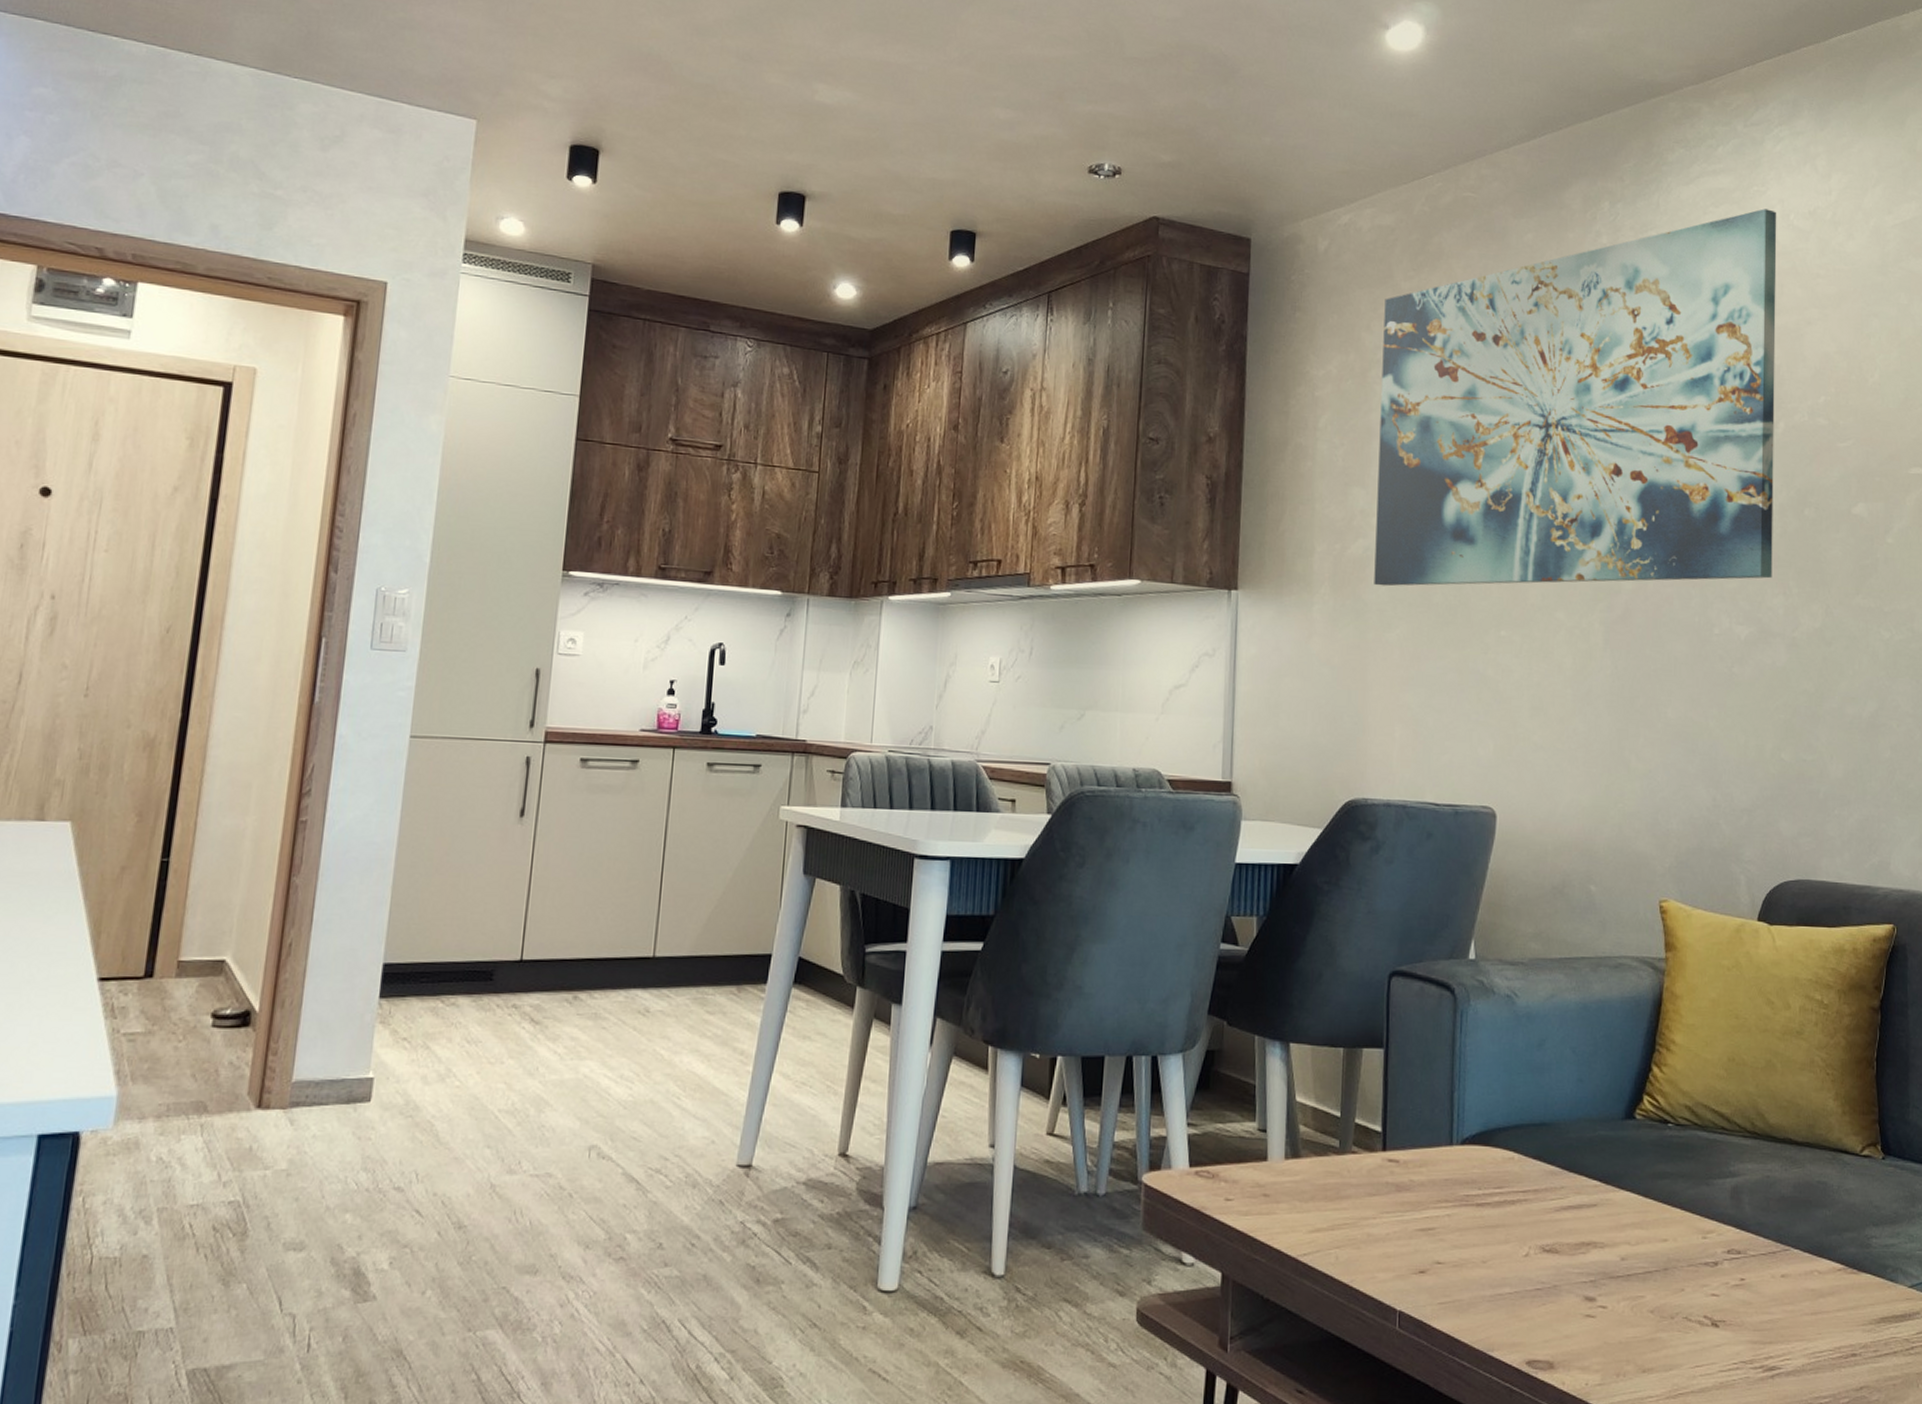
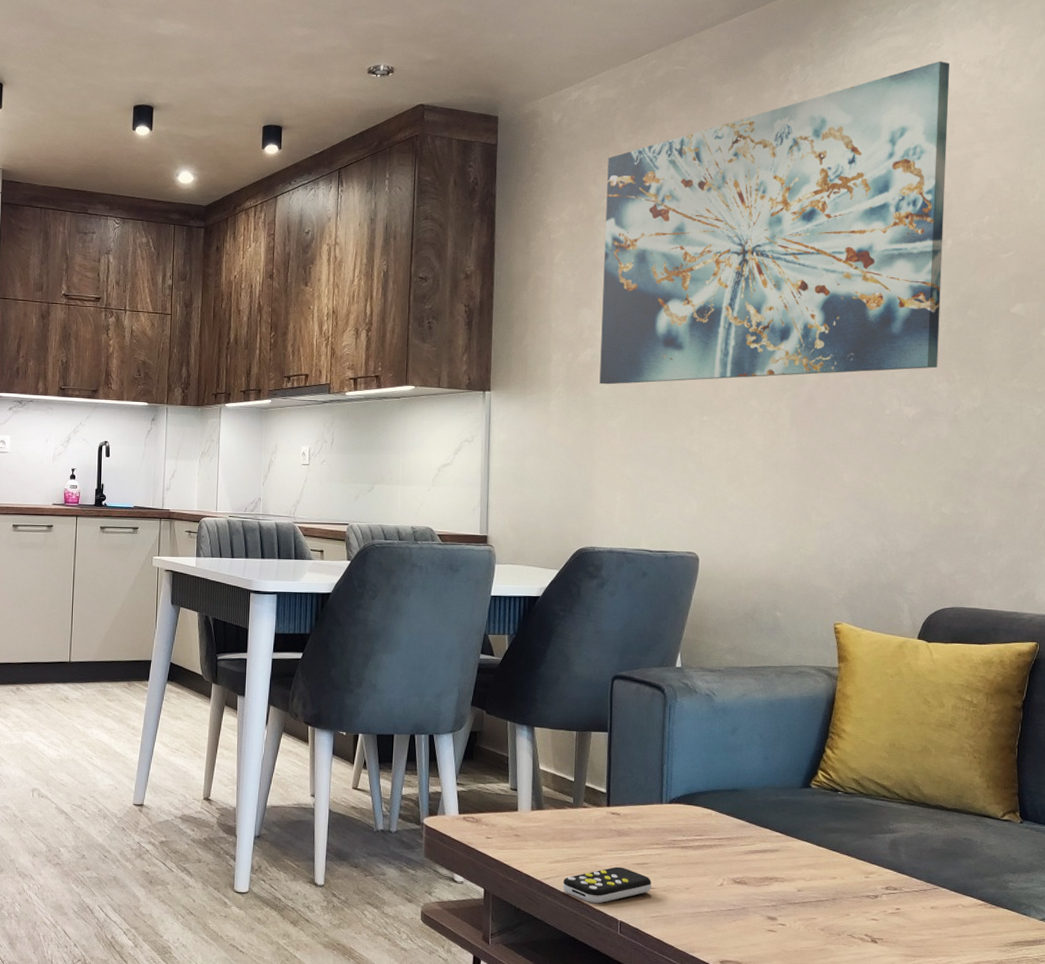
remote control: none [1324,1234,1439,1288] -> present [562,866,651,904]

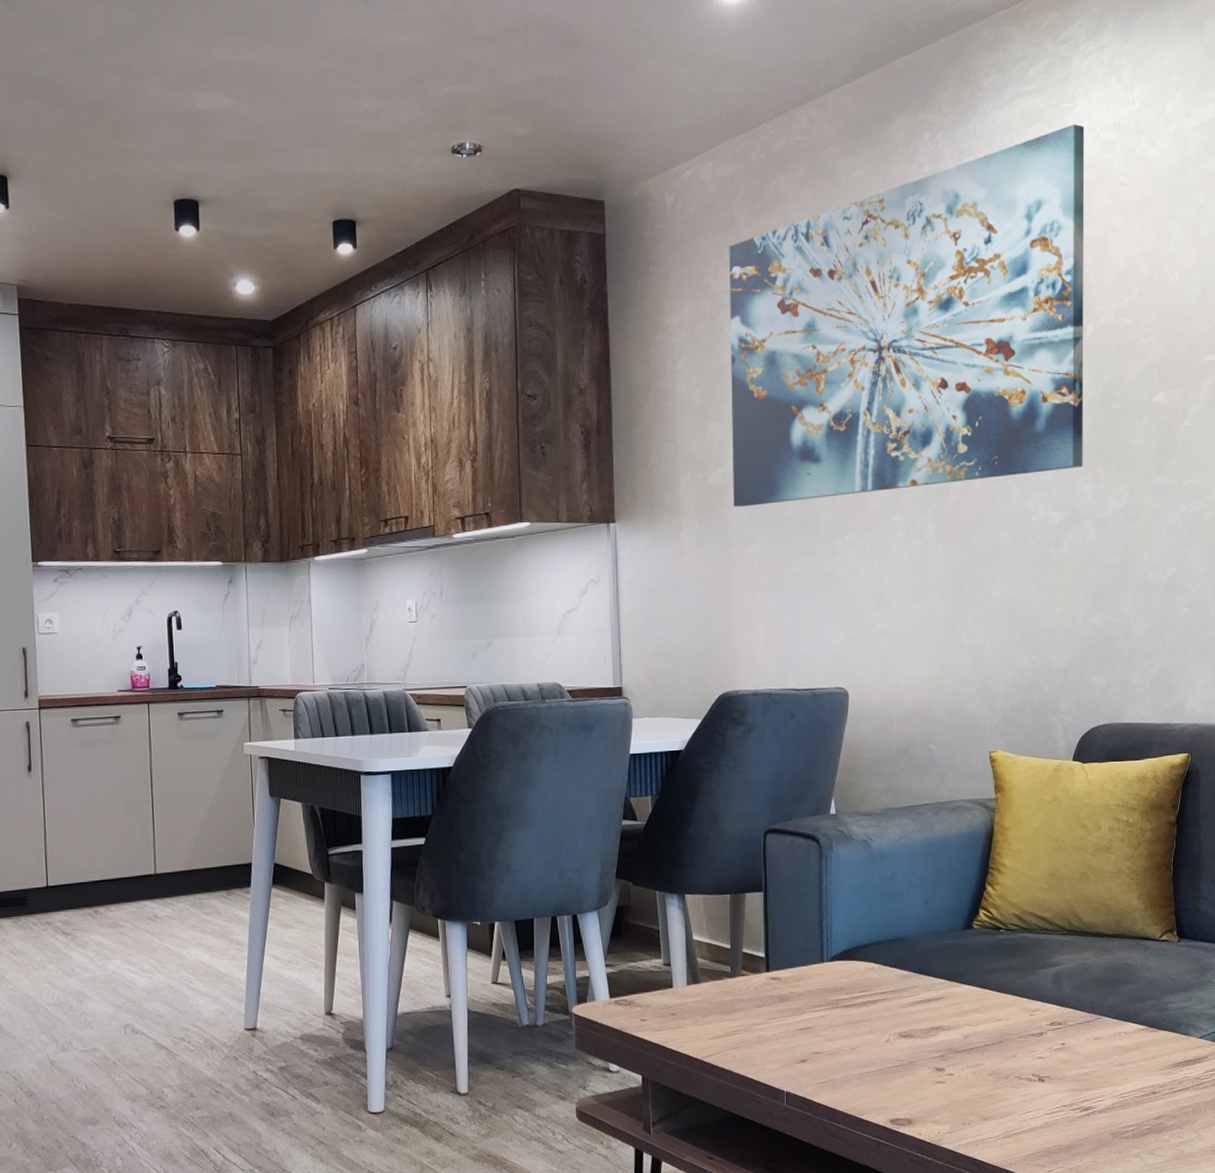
remote control: present [562,866,651,904] -> none [724,1034,816,1077]

